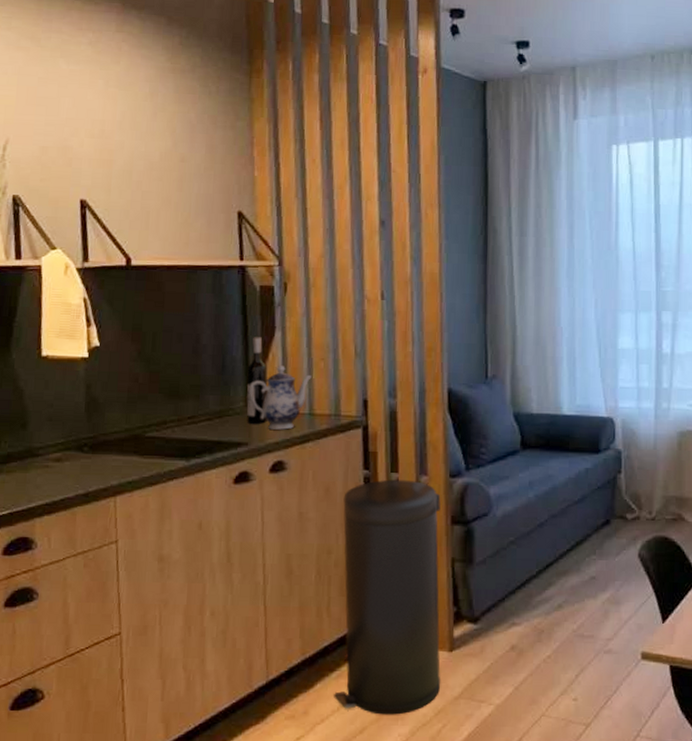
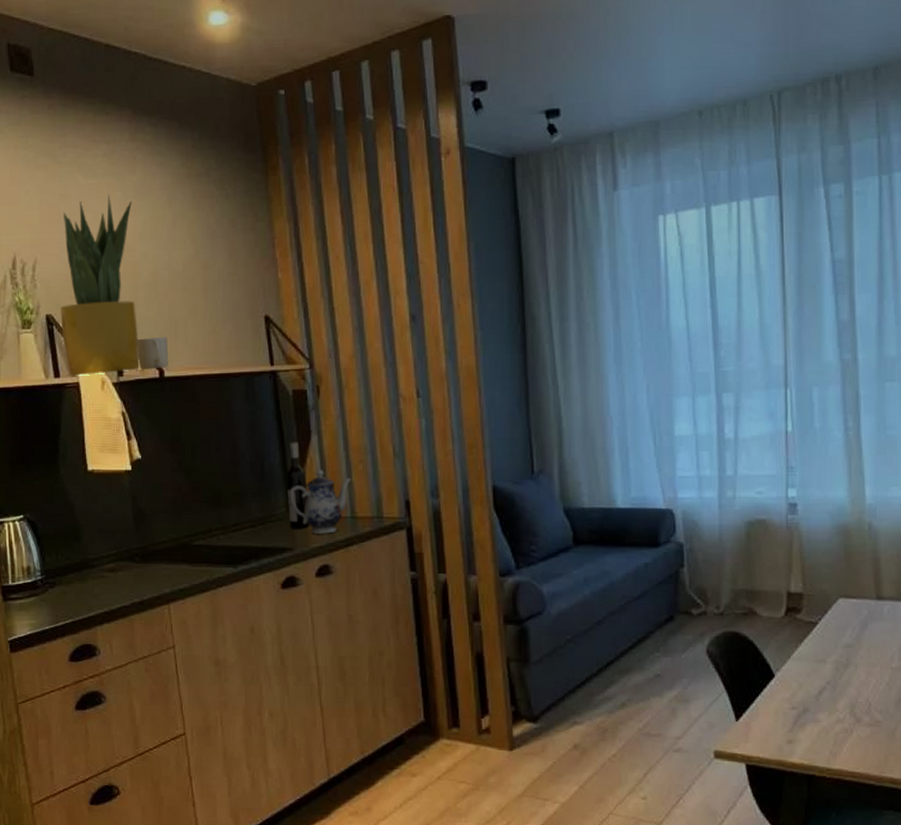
planter: none [27,82,113,259] -> present [59,195,140,376]
mug: none [105,225,138,257] -> present [138,336,169,370]
pedal bin: present [334,479,441,715] -> none [392,580,503,812]

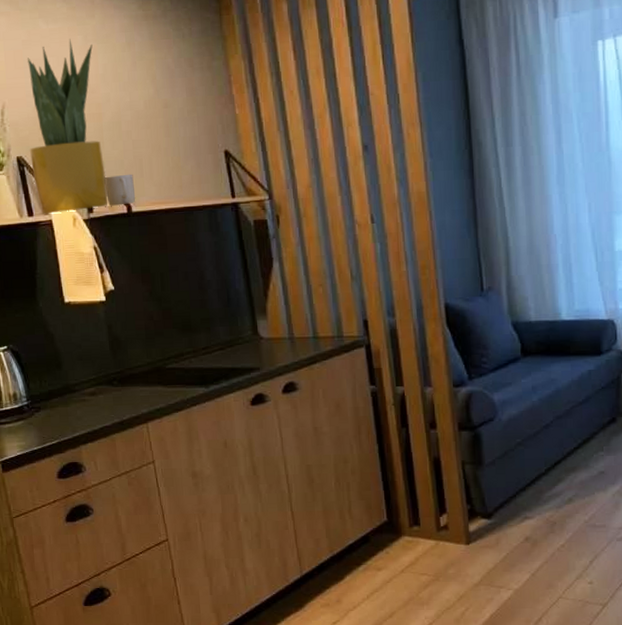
bottle: present [286,442,310,529] -> none [251,269,275,350]
teapot: present [289,469,352,534] -> none [254,293,313,354]

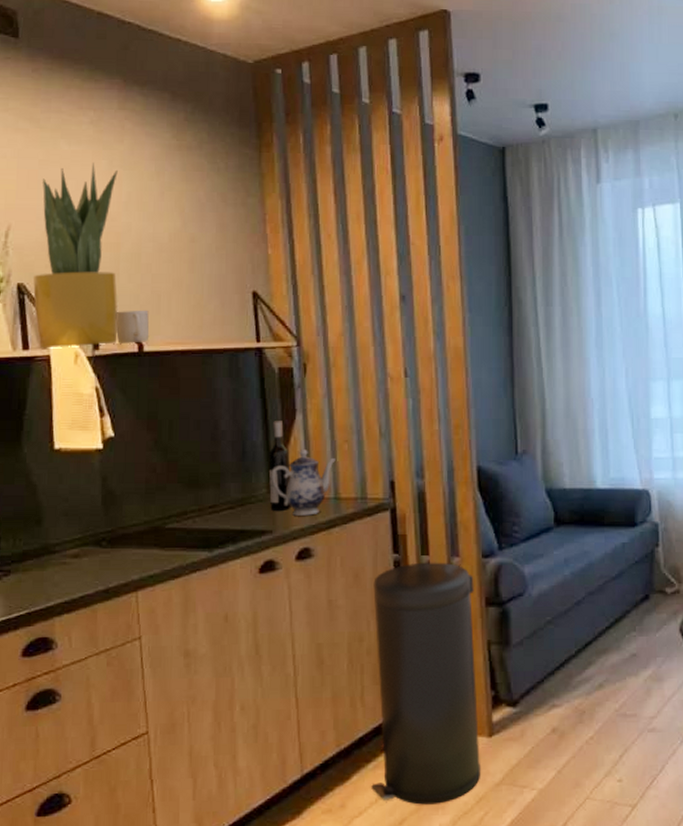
bottle: none [251,269,275,350] -> present [268,421,291,511]
teapot: none [254,293,313,354] -> present [271,448,337,516]
pedal bin: none [354,392,461,601] -> present [371,562,481,805]

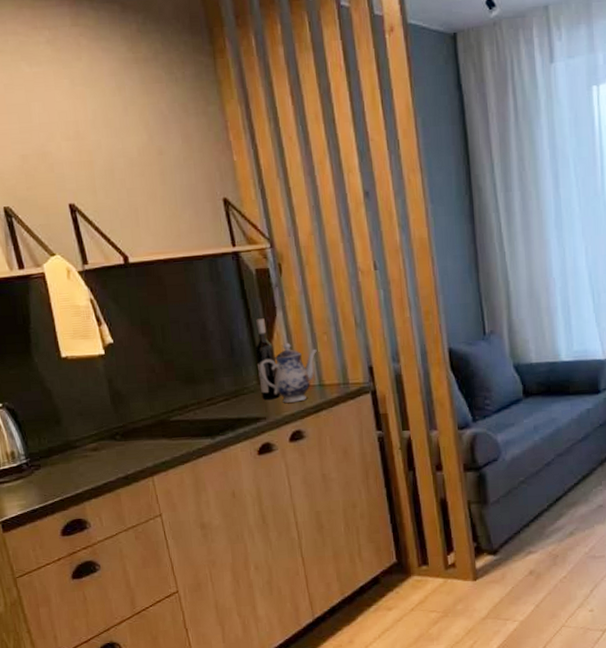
planter: present [32,163,118,348] -> none [11,83,104,267]
mug: present [116,310,150,343] -> none [99,223,133,257]
pedal bin: present [371,562,481,805] -> none [361,435,469,638]

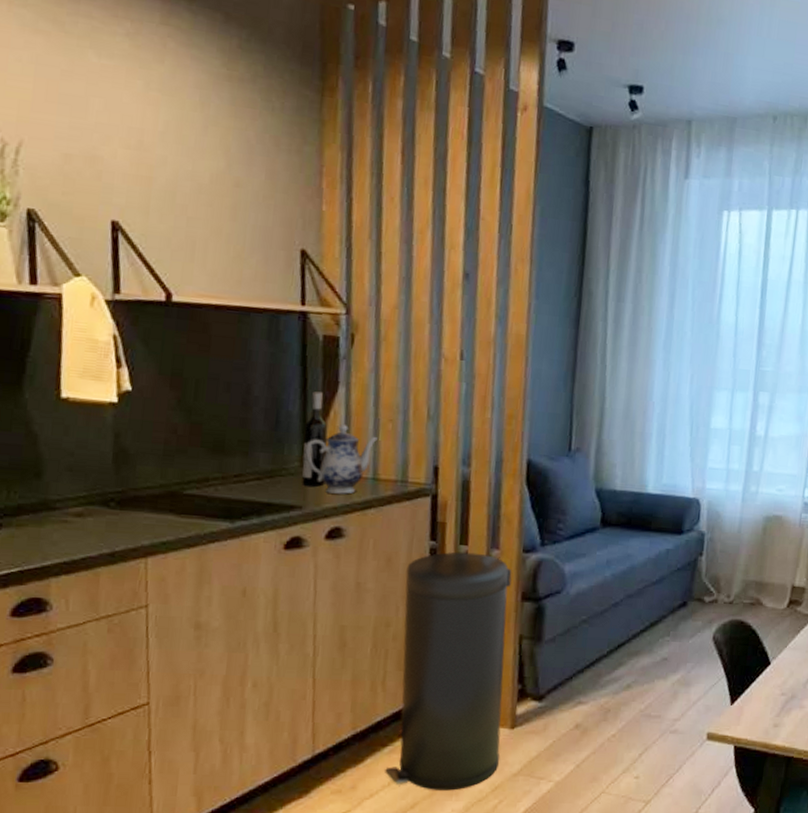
pedal bin: none [361,435,469,638] -> present [385,552,512,791]

